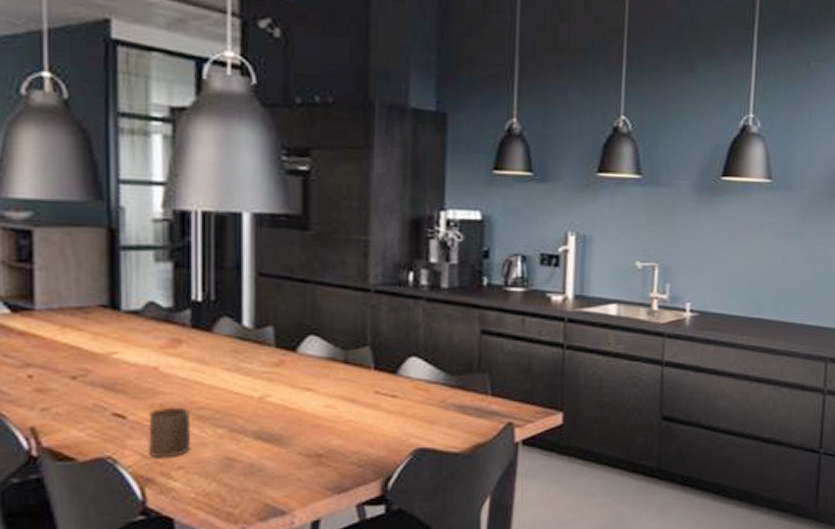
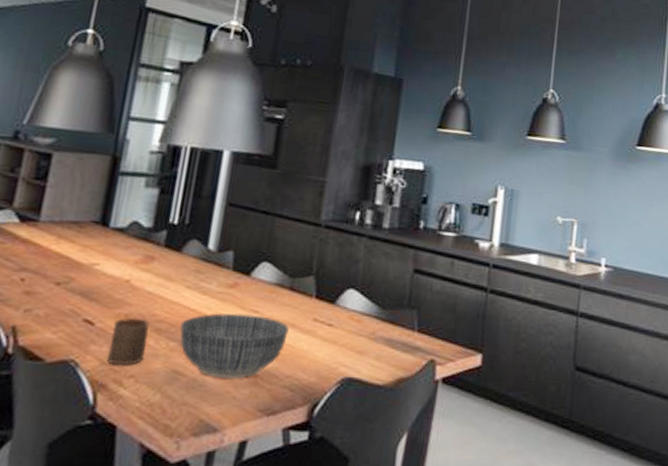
bowl: none [225,393,349,461] -> present [180,313,289,380]

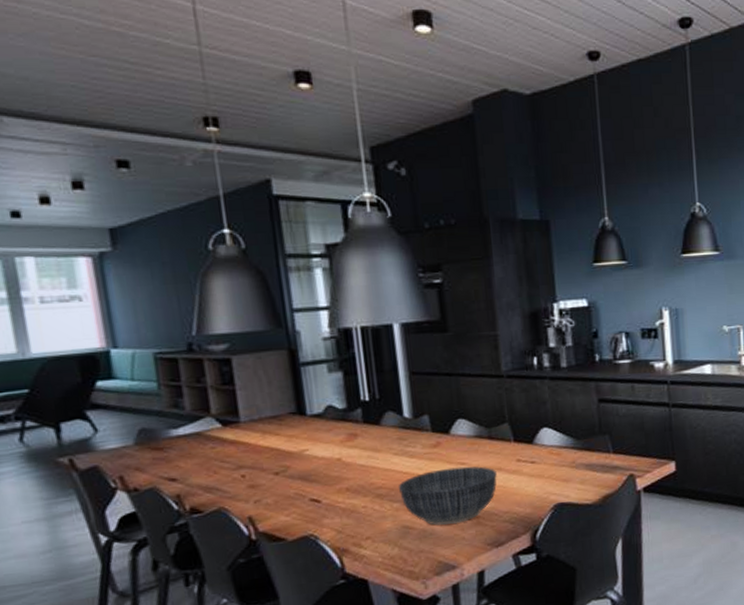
cup: present [106,317,150,366] -> none [338,488,375,532]

